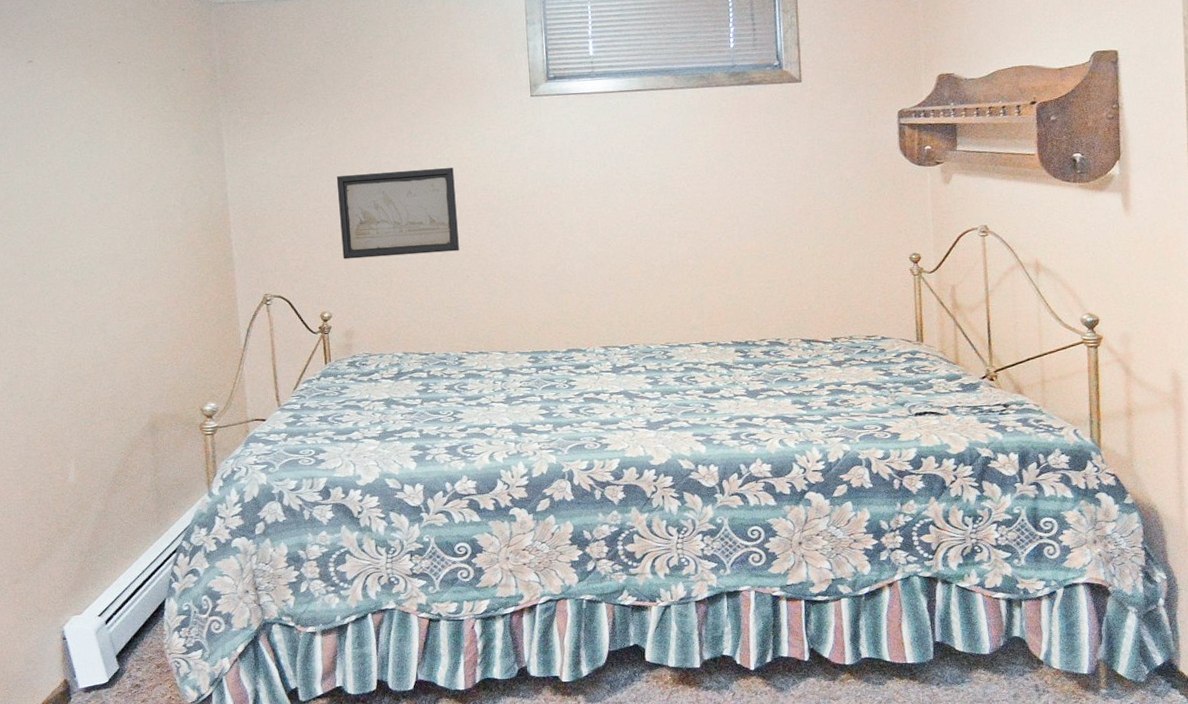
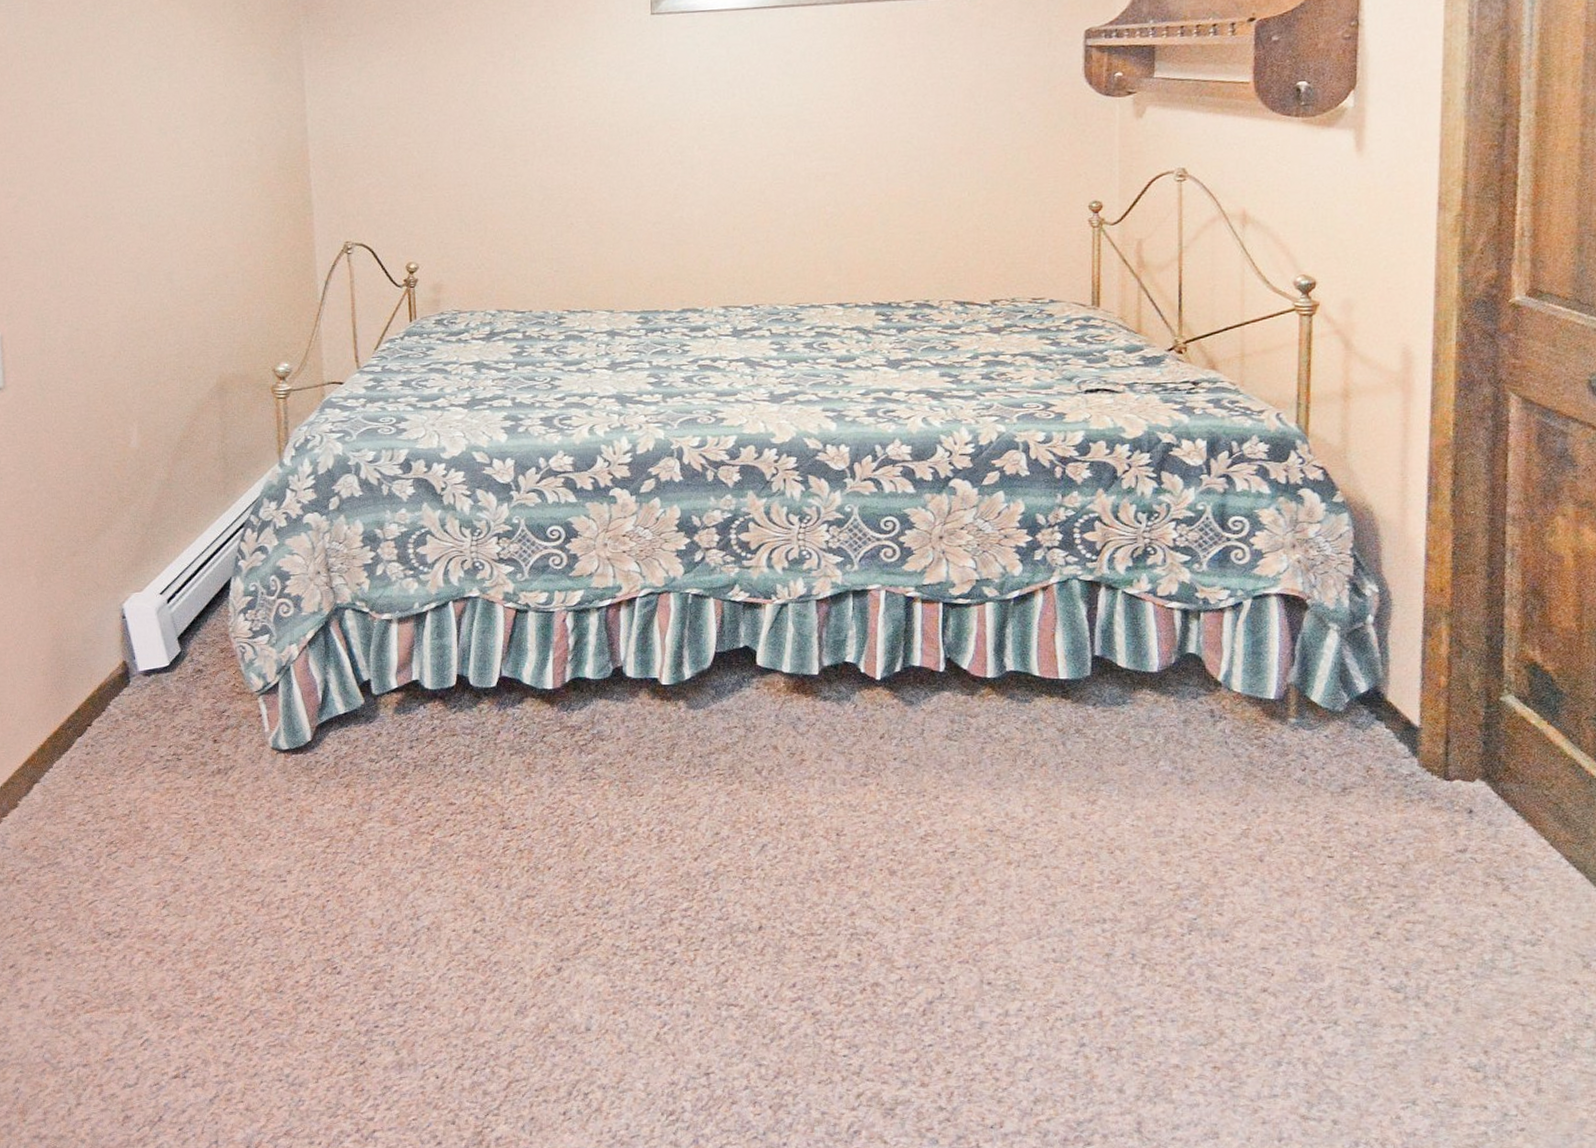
wall art: present [336,168,459,260] -> none [428,98,563,203]

